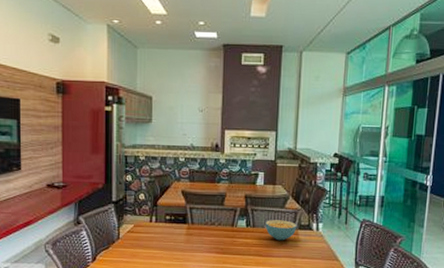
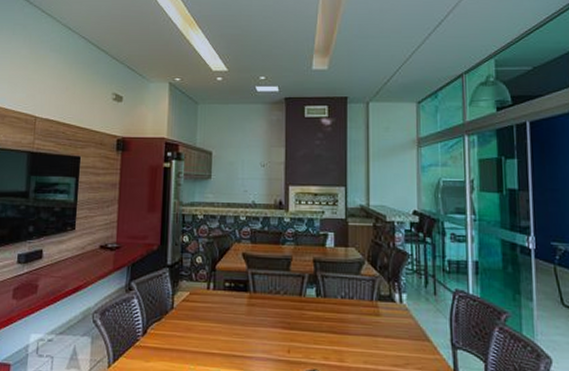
cereal bowl: present [265,220,297,241] -> none [338,288,376,315]

